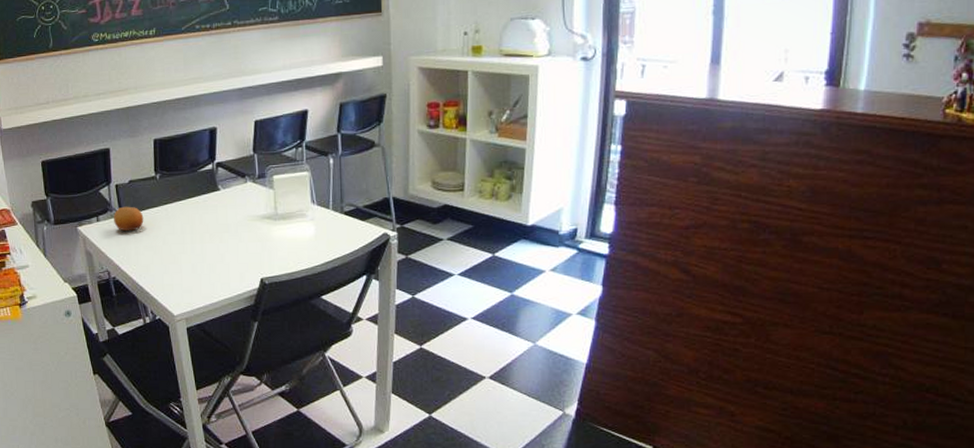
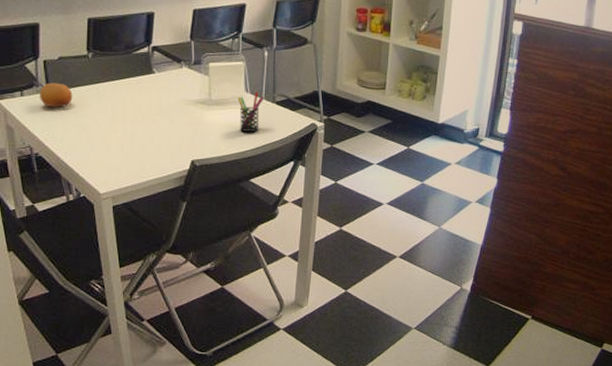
pen holder: none [303,202,332,246] -> present [237,91,265,132]

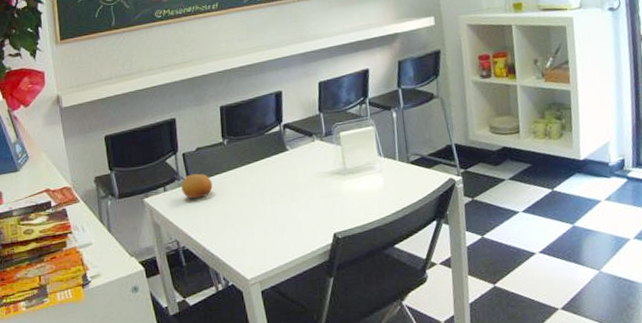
pen holder: present [237,91,265,132] -> none [371,154,399,197]

